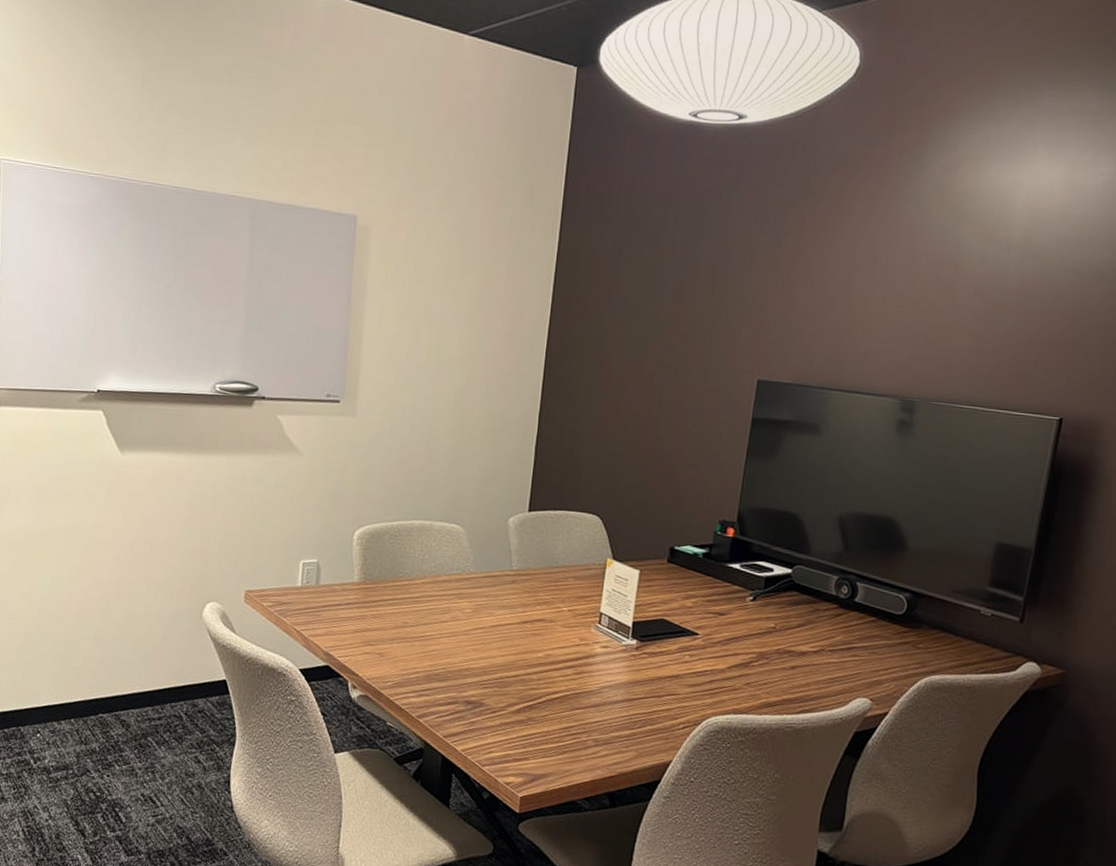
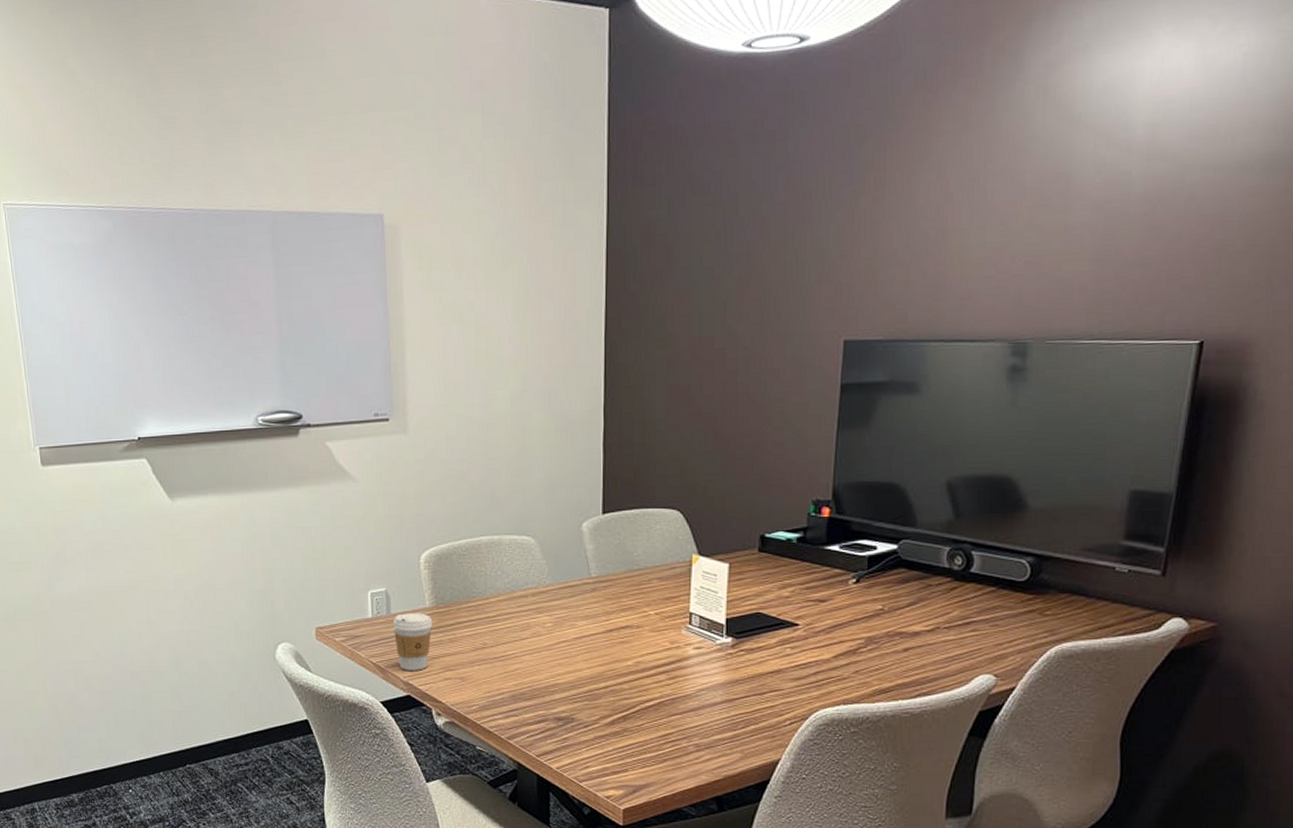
coffee cup: none [320,585,359,642] -> present [392,613,433,670]

